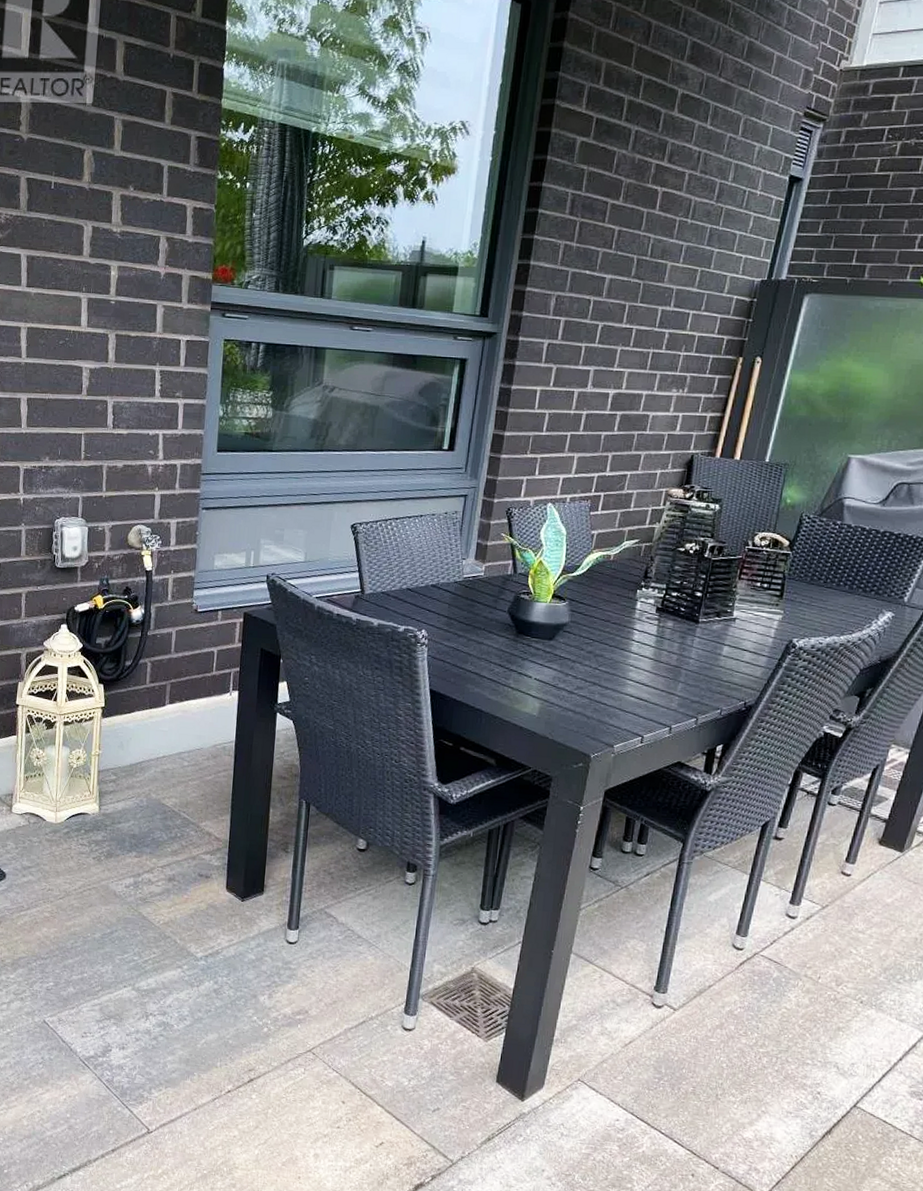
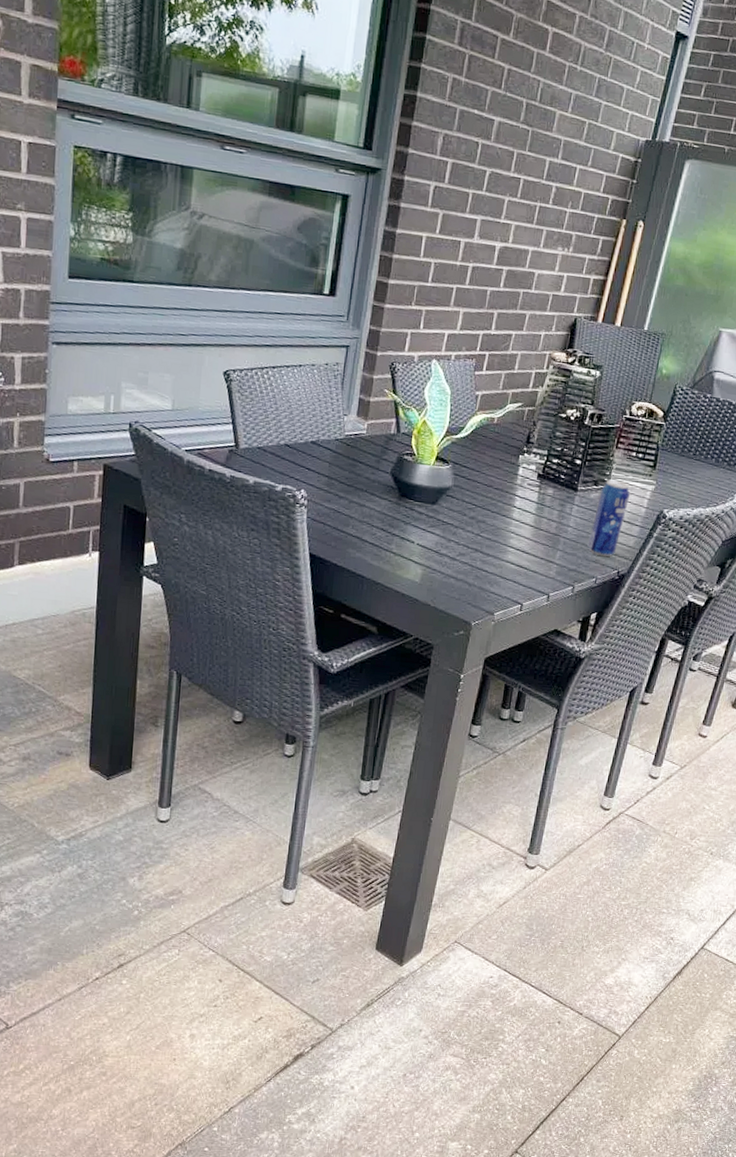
beverage can: none [711,610,756,688] -> present [587,479,631,557]

